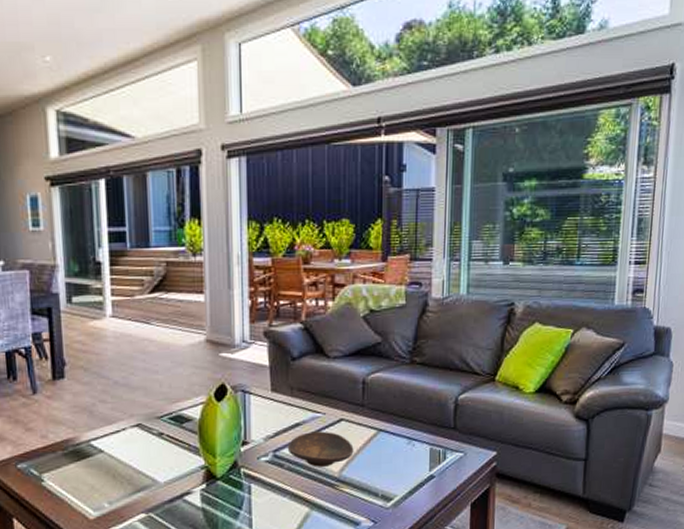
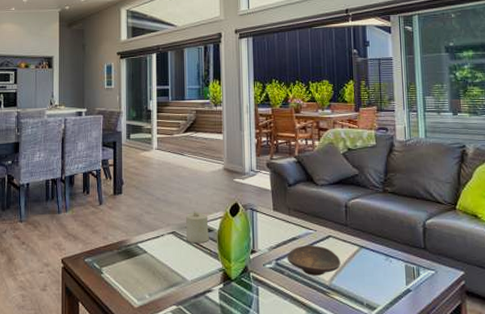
candle: none [155,396,187,438] -> present [186,210,209,244]

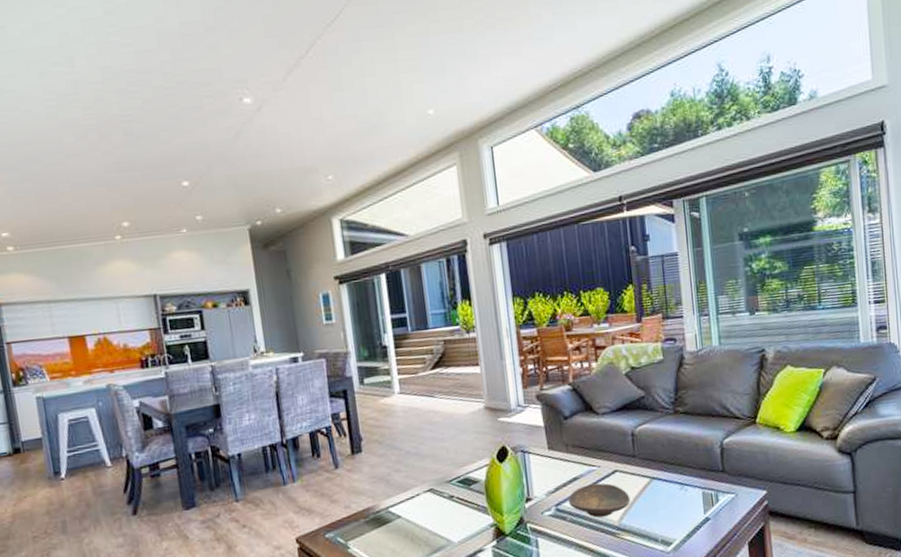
candle: present [186,210,209,244] -> none [444,461,475,500]

